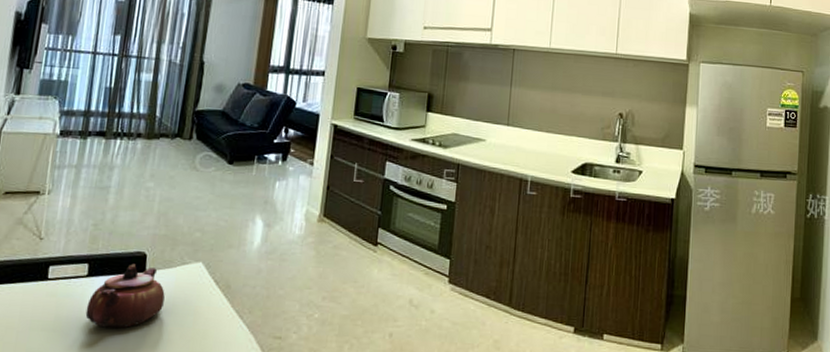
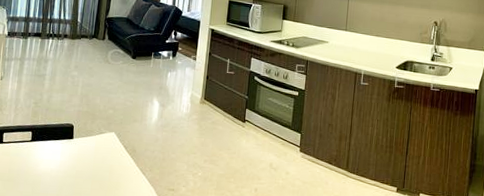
teapot: present [85,264,165,329] -> none [31,132,88,180]

